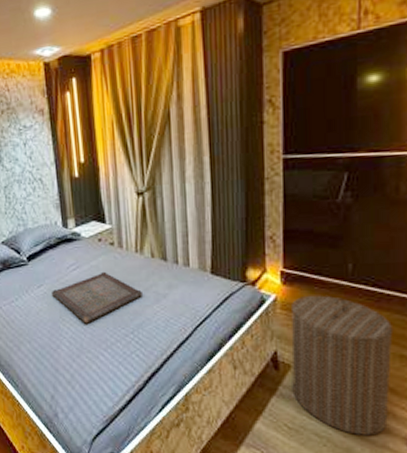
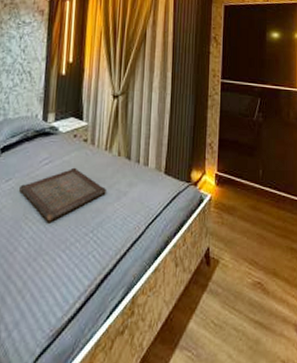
laundry hamper: present [291,295,394,436] -> none [219,195,287,326]

